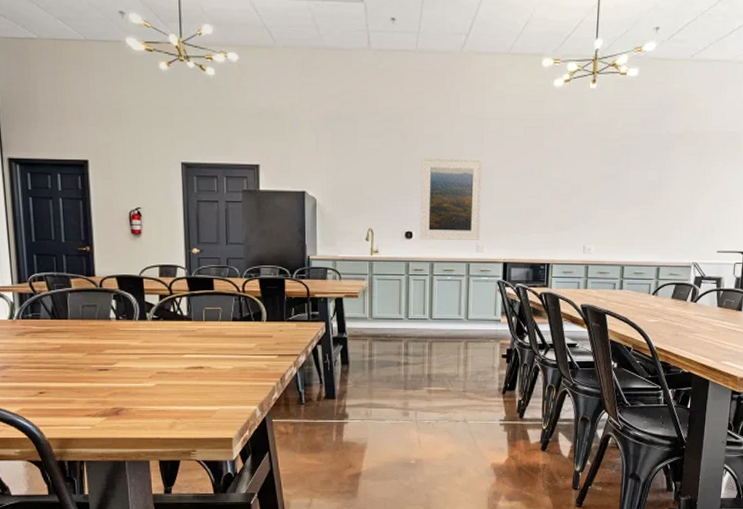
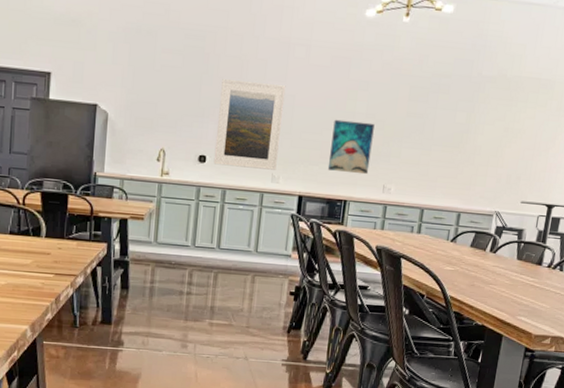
wall art: none [529,187,571,238] -> present [327,119,375,175]

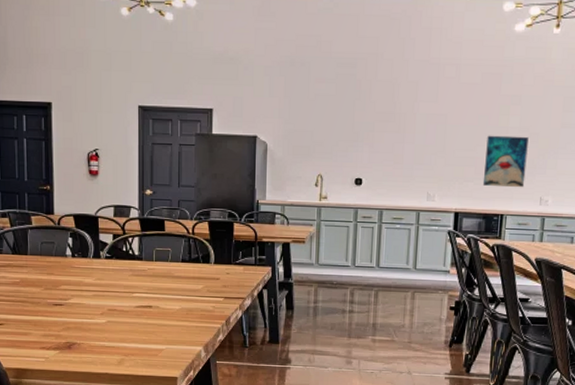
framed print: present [213,79,286,170] -> none [369,104,438,189]

